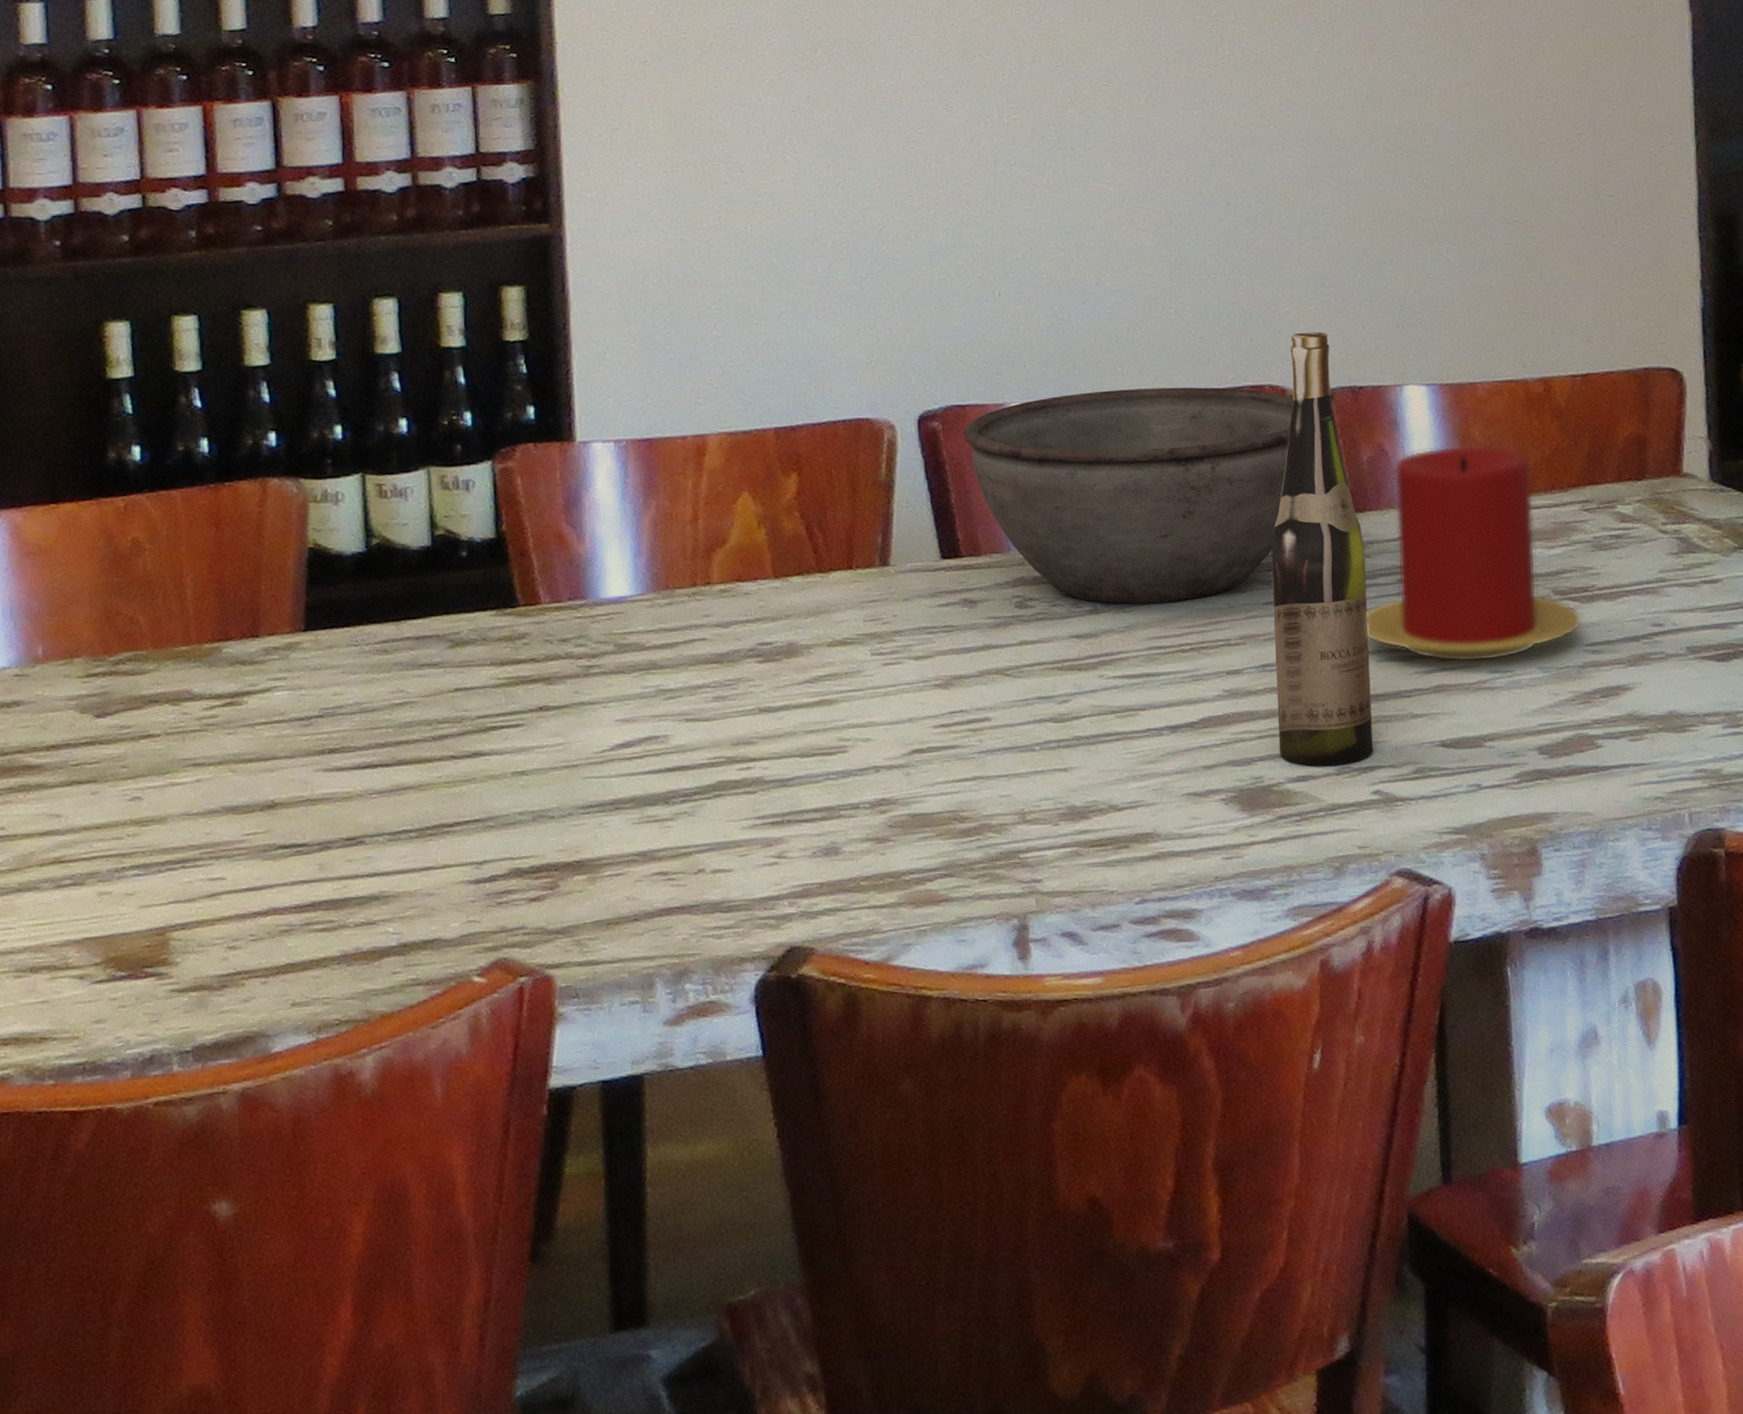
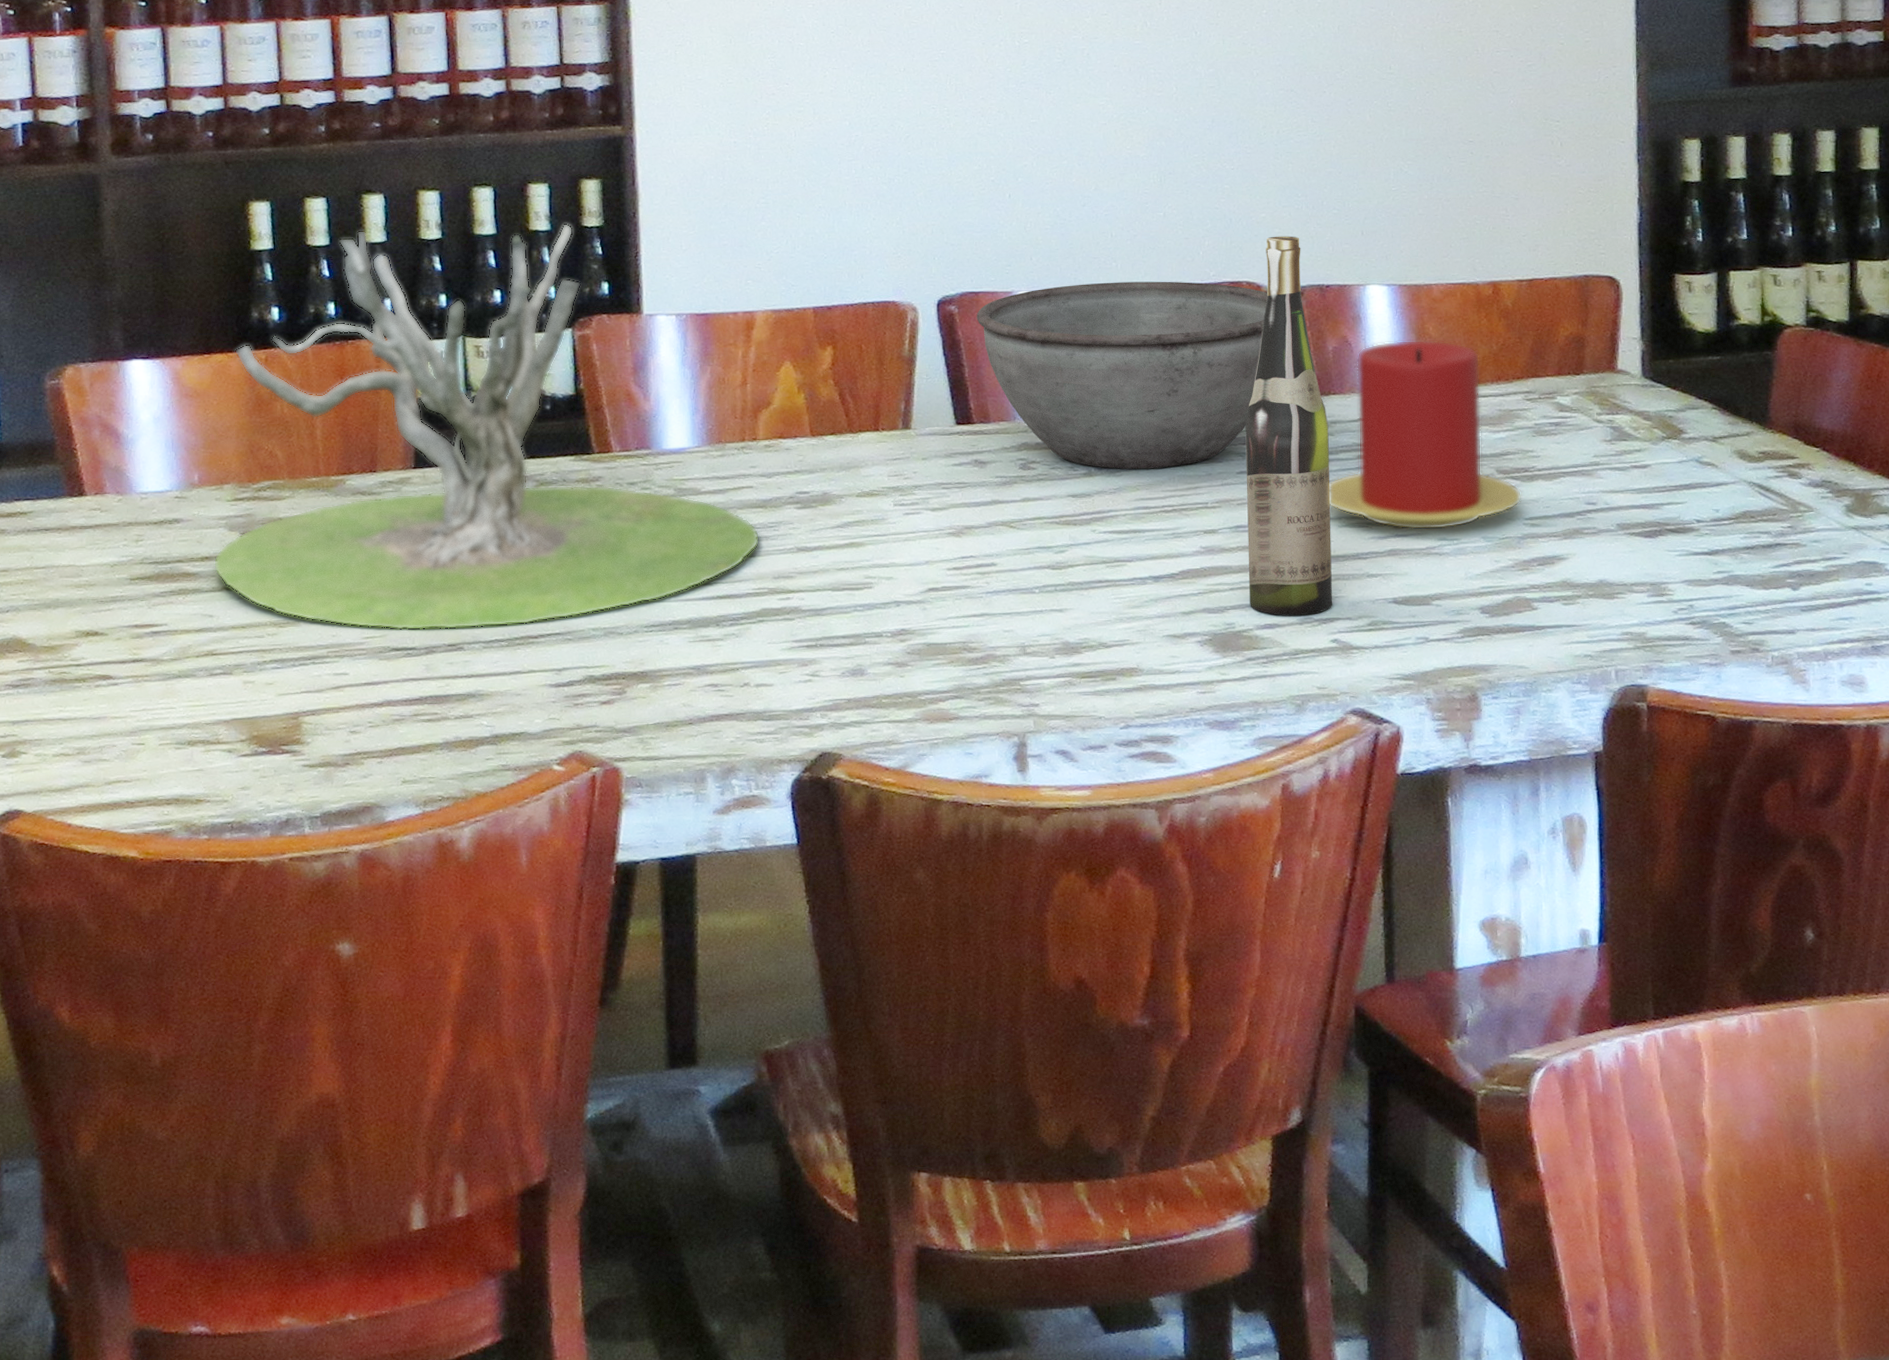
dead tree: none [61,338,716,824] -> present [213,224,760,631]

